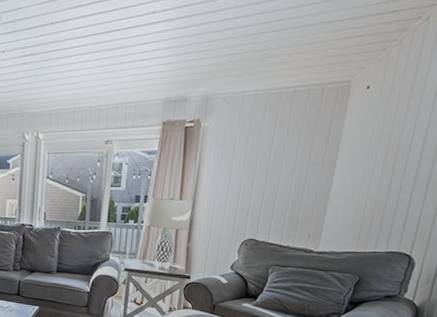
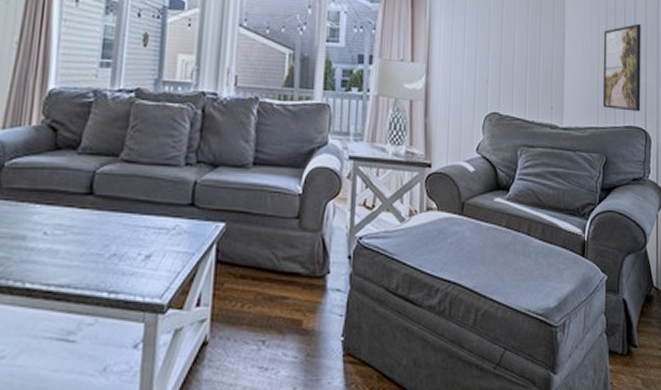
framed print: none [364,157,429,239] -> present [602,24,641,112]

